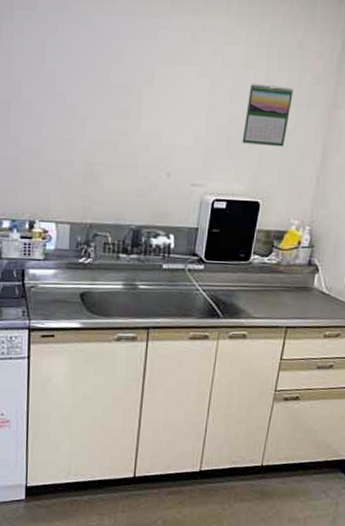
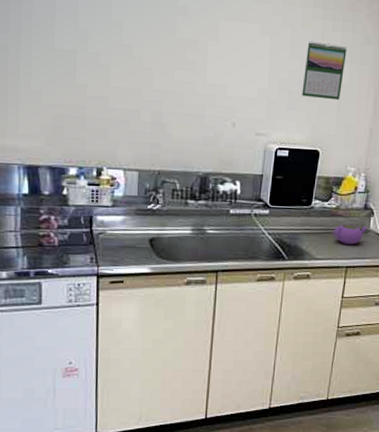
teapot: none [272,280,311,303] -> present [333,223,368,245]

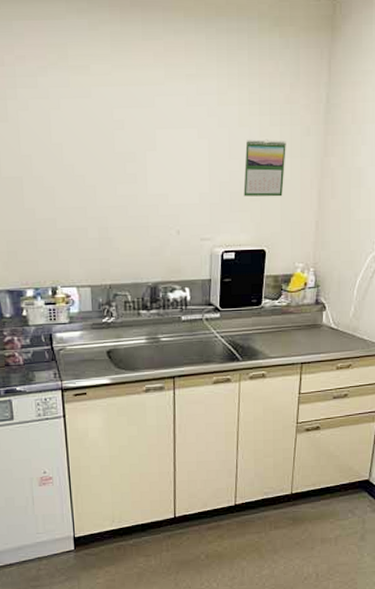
teapot: present [333,223,368,245] -> none [285,320,321,341]

